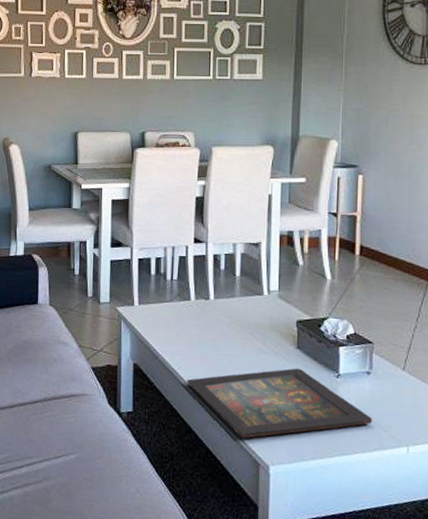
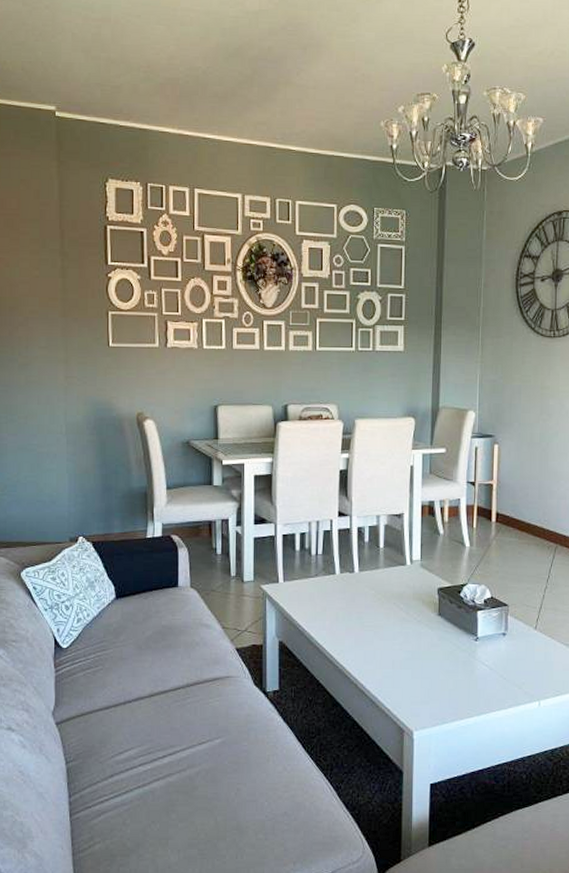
icon panel: present [187,368,373,438] -> none [333,634,508,706]

